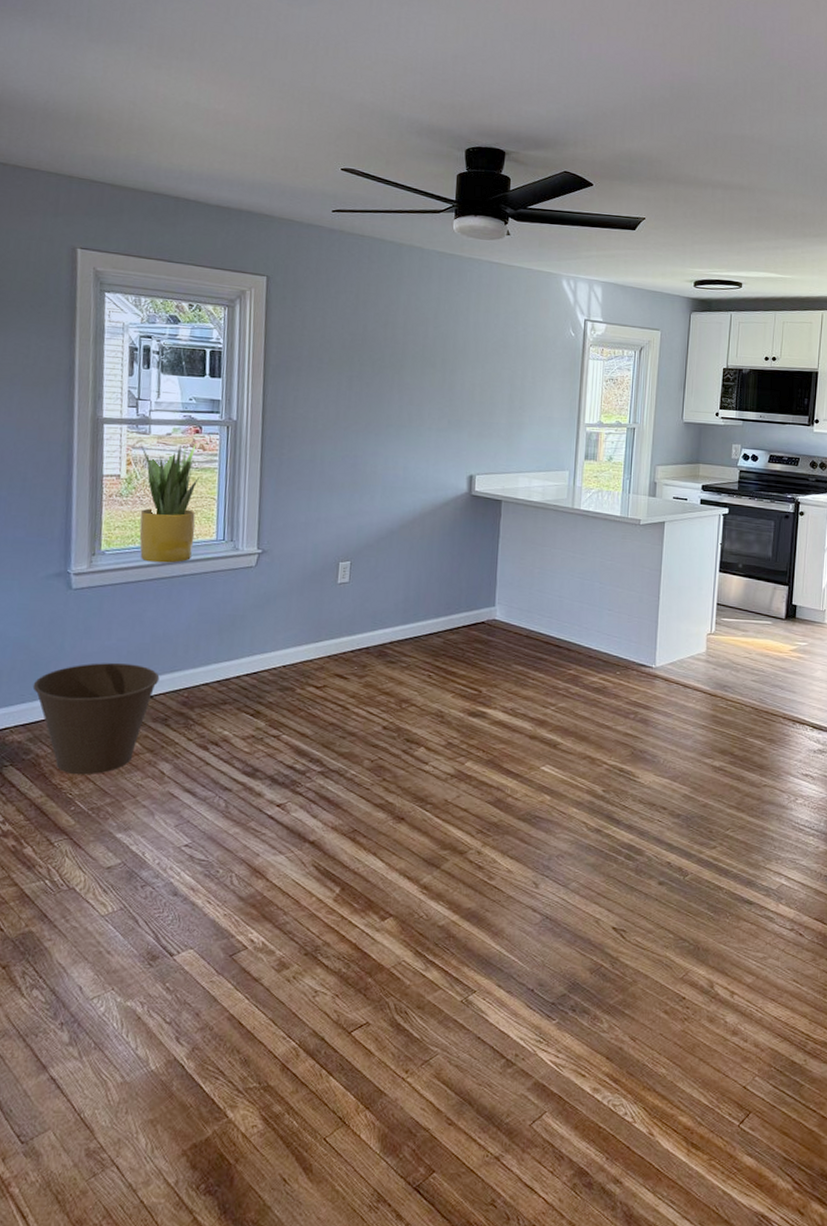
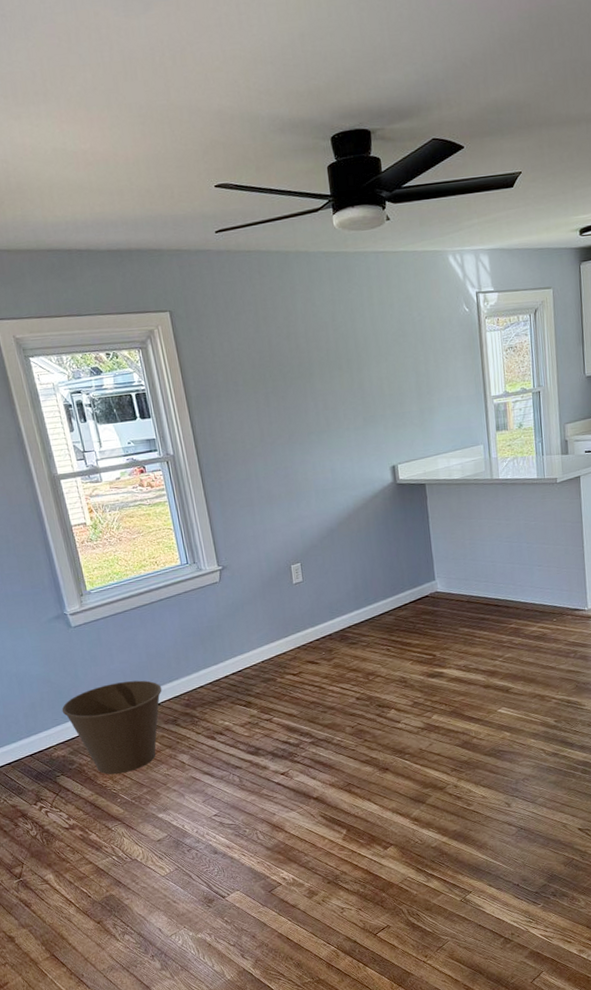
planter: present [139,442,200,564] -> none [96,481,164,594]

